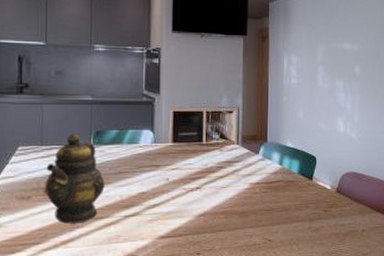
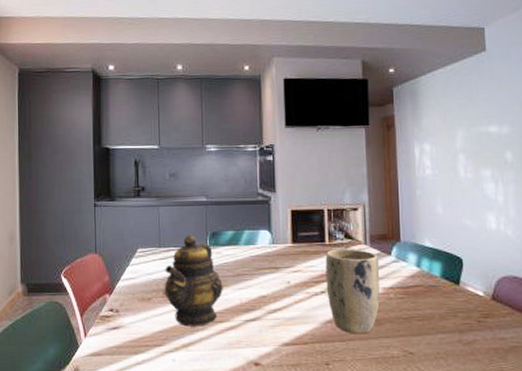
plant pot: none [201,148,249,226] -> present [325,249,381,334]

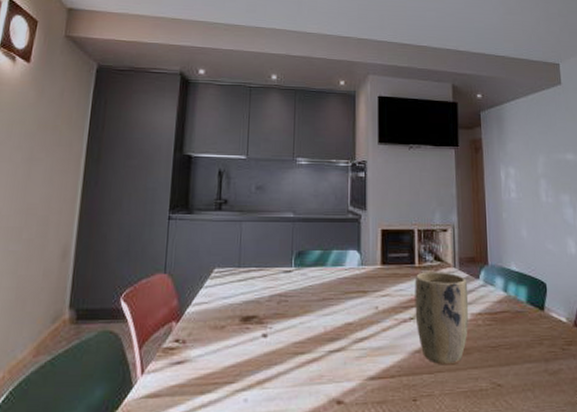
teapot: present [164,234,223,327] -> none [240,253,307,360]

